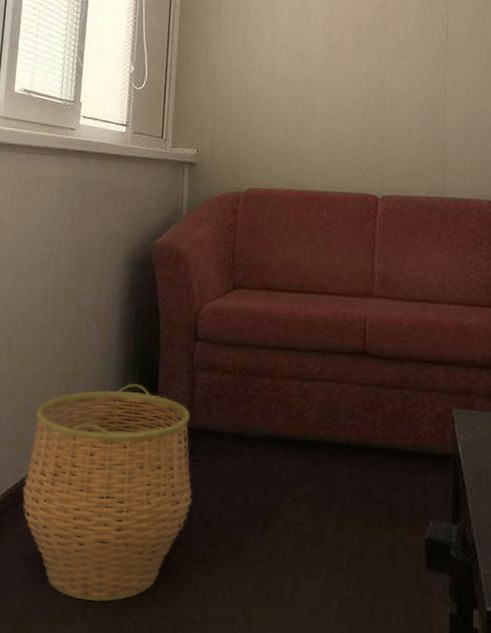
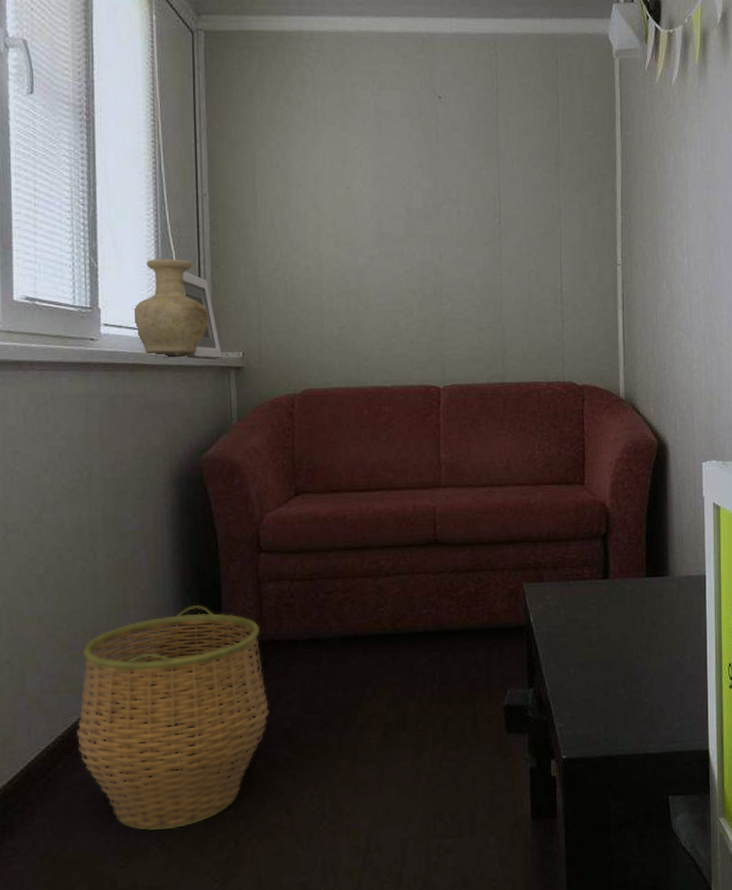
vase: none [107,61,171,151] -> present [132,259,209,358]
picture frame: none [149,73,179,154] -> present [182,271,222,360]

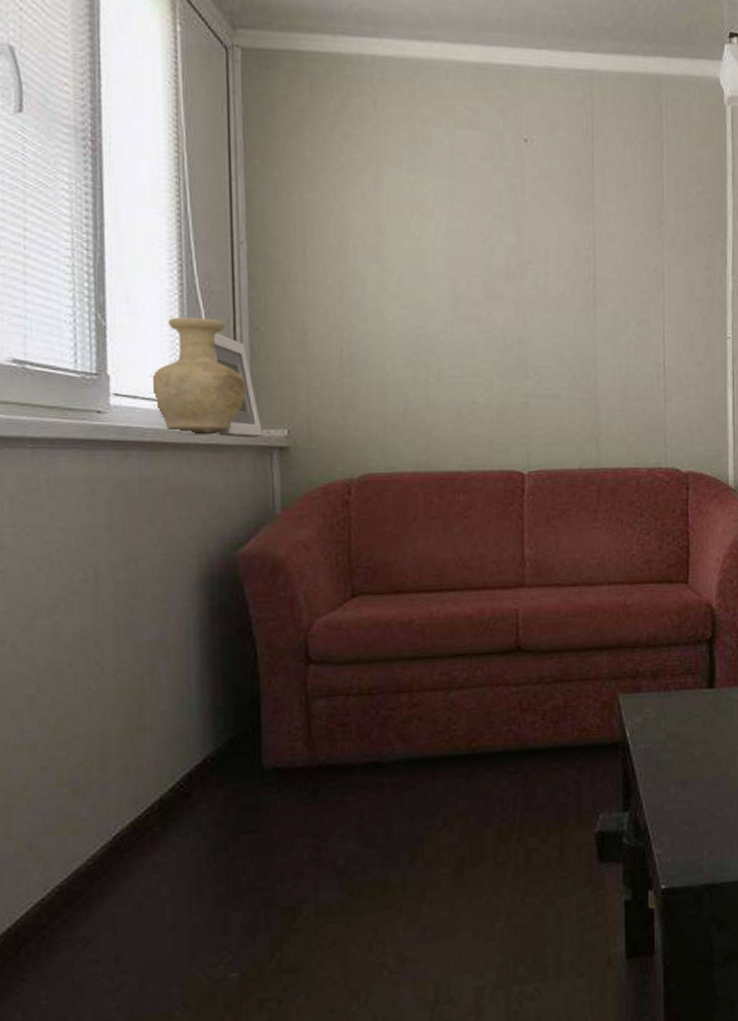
basket: present [77,605,269,831] -> none [79,727,319,993]

